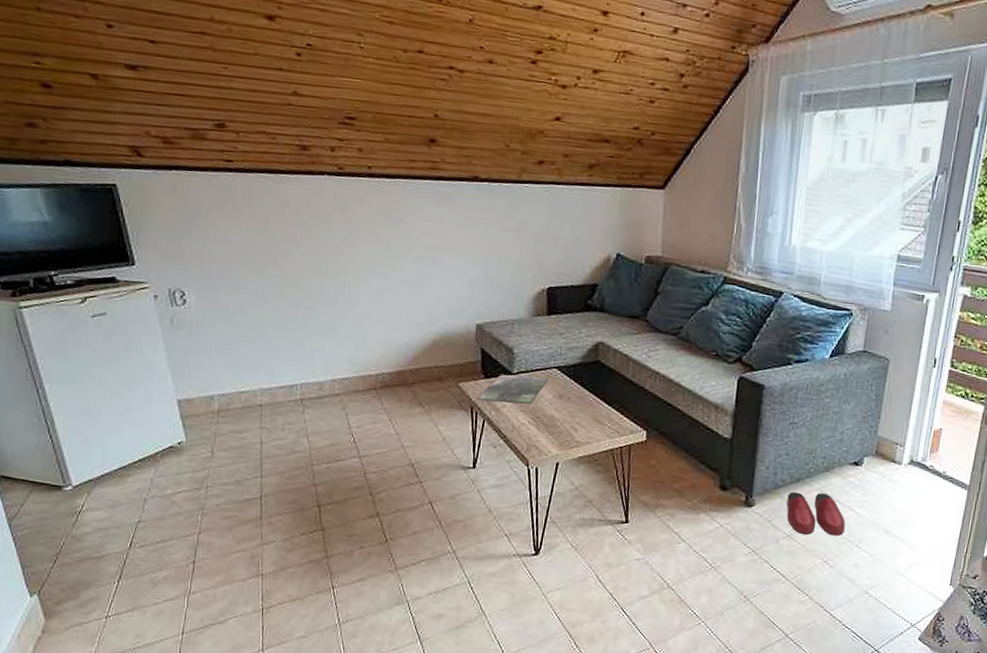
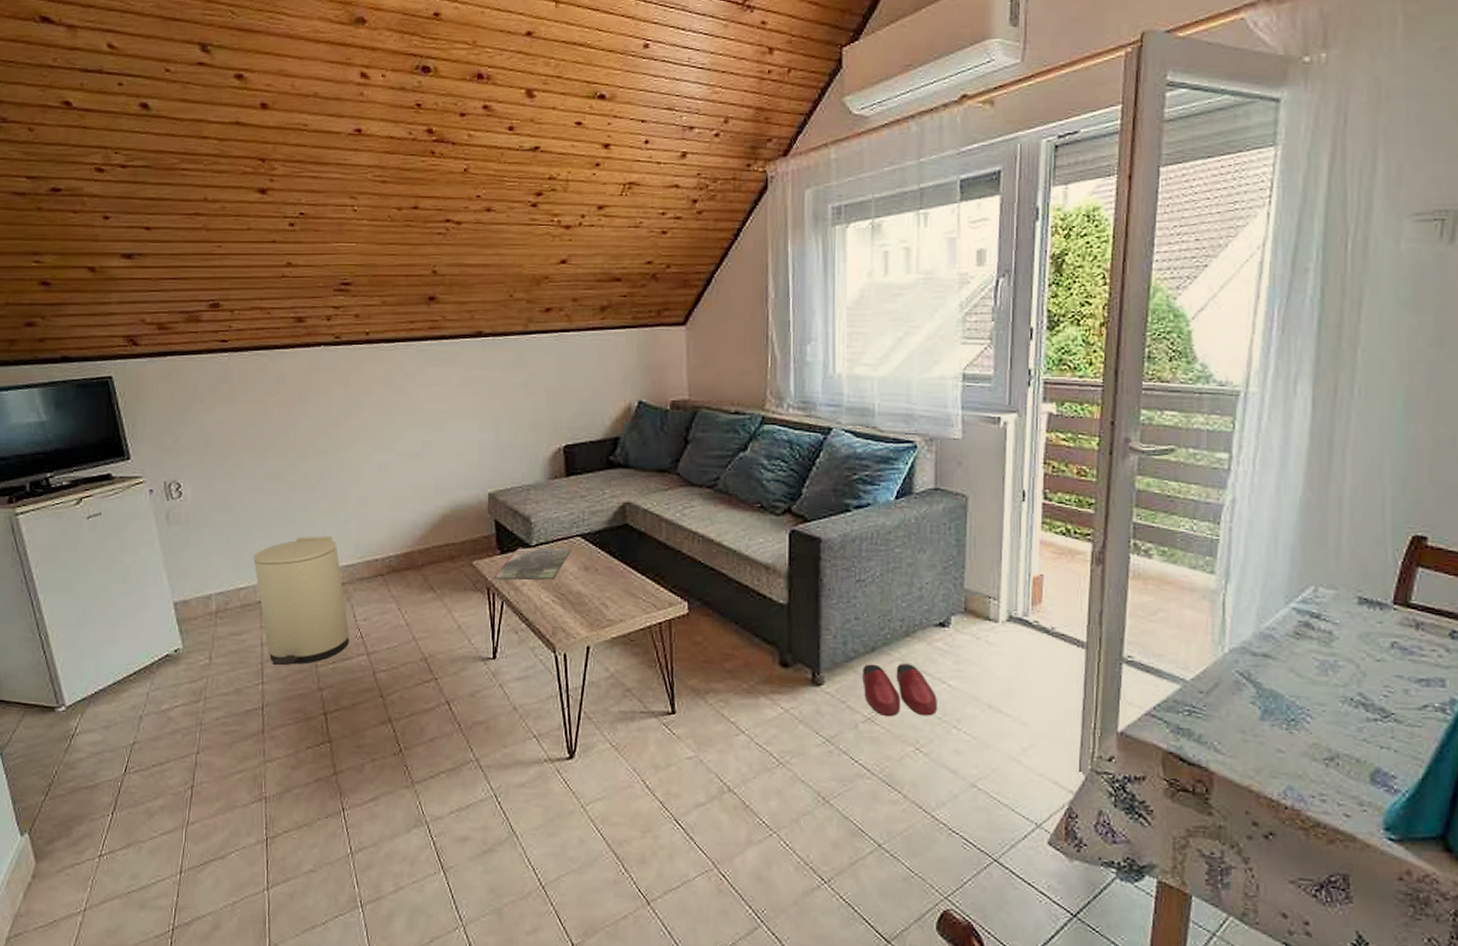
pedal bin: none [254,349,343,463] -> present [253,536,349,666]

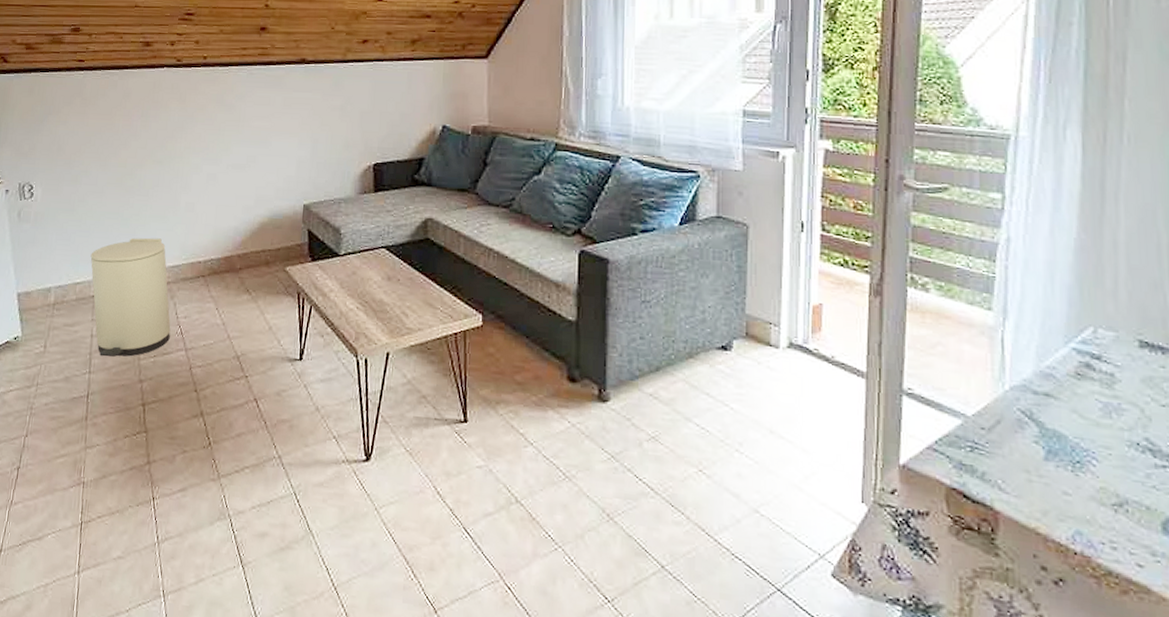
magazine: present [494,547,572,580] -> none [305,256,377,288]
slippers: present [862,664,937,716] -> none [647,383,719,438]

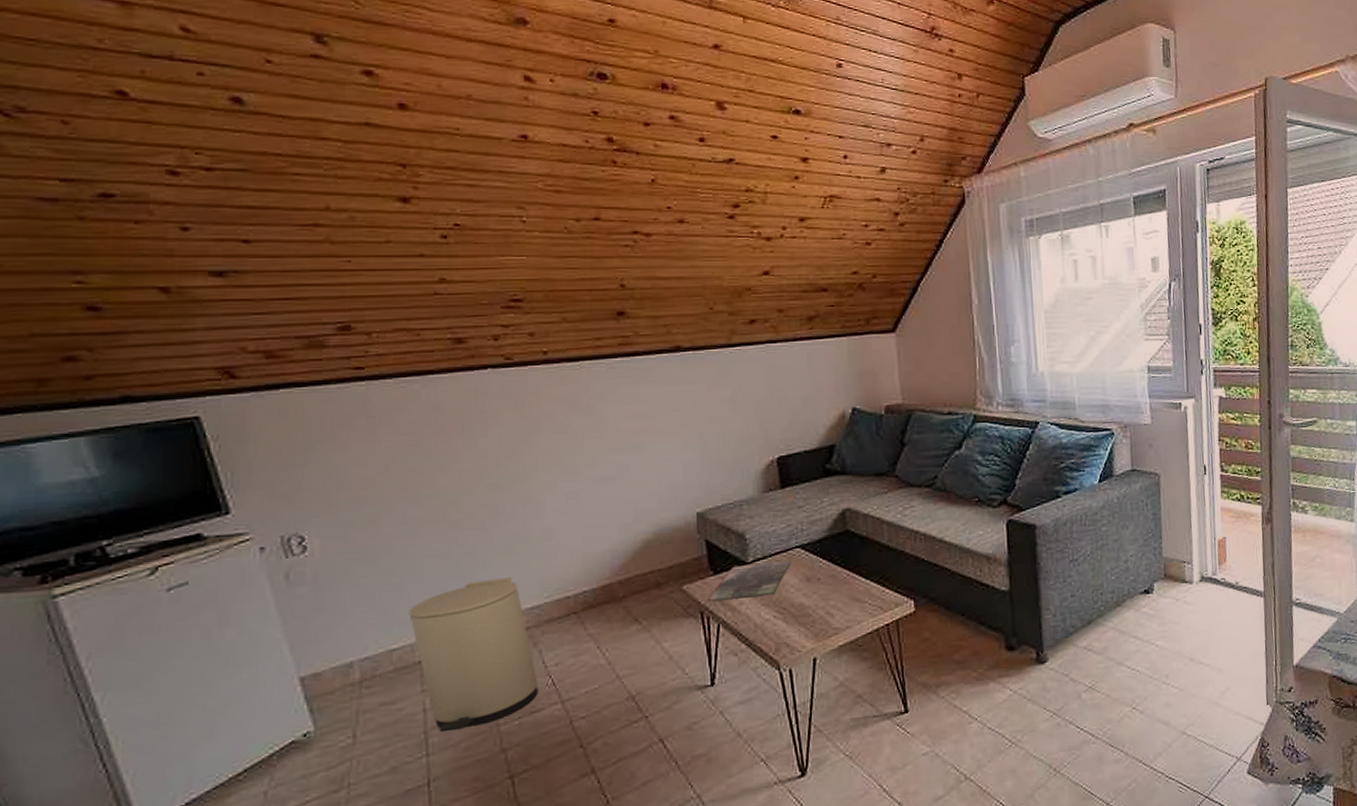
magazine: none [305,256,377,288] -> present [708,560,791,602]

